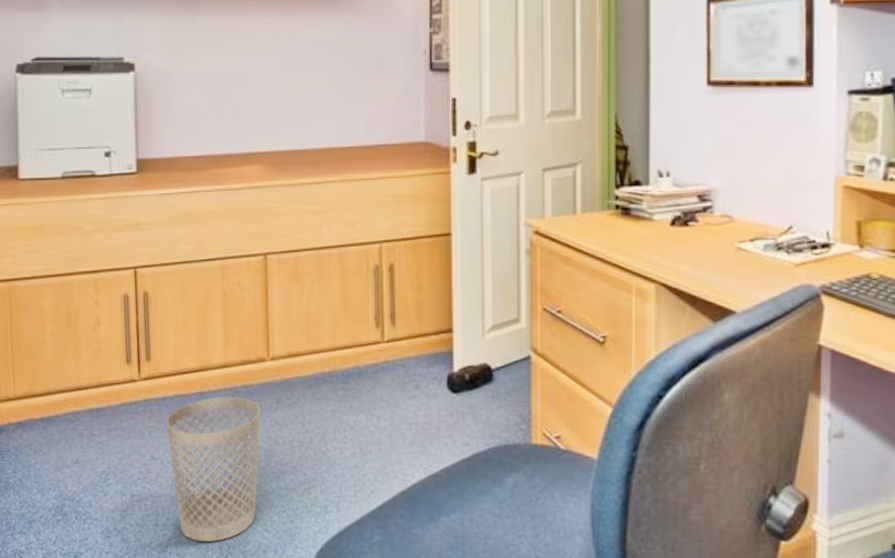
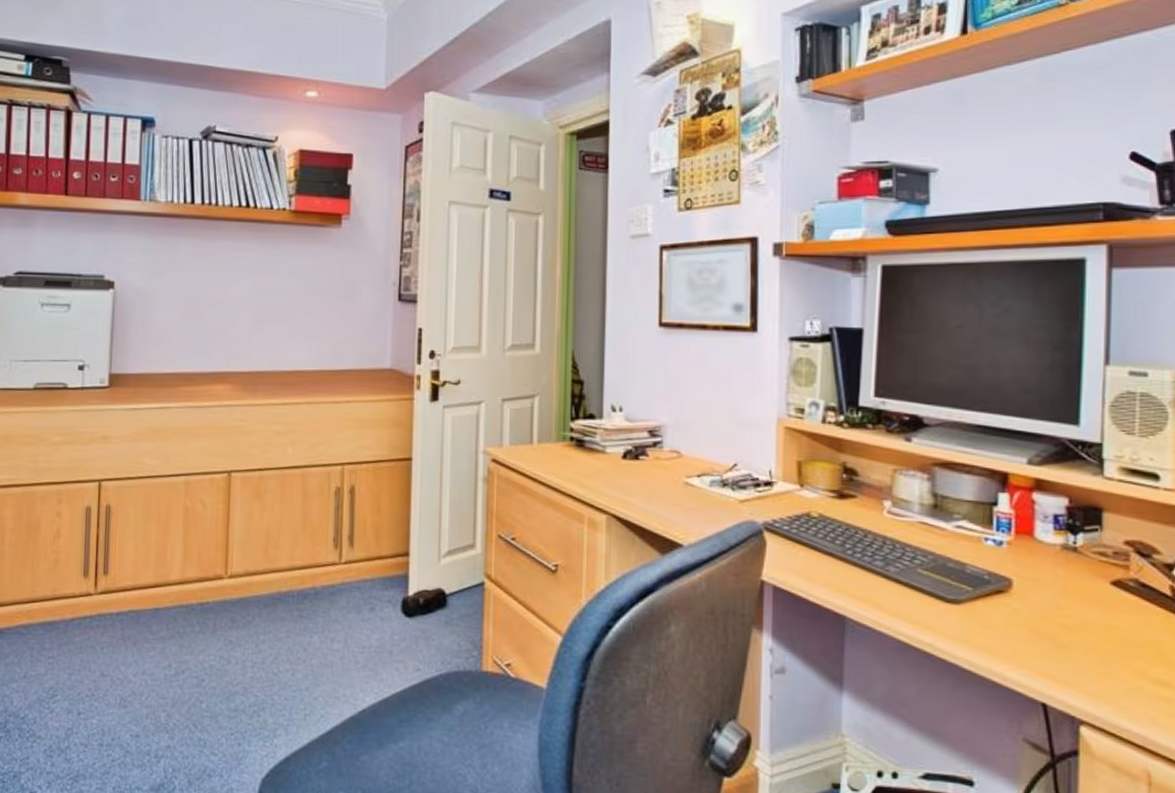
wastebasket: present [166,396,261,542] -> none [119,613,216,764]

